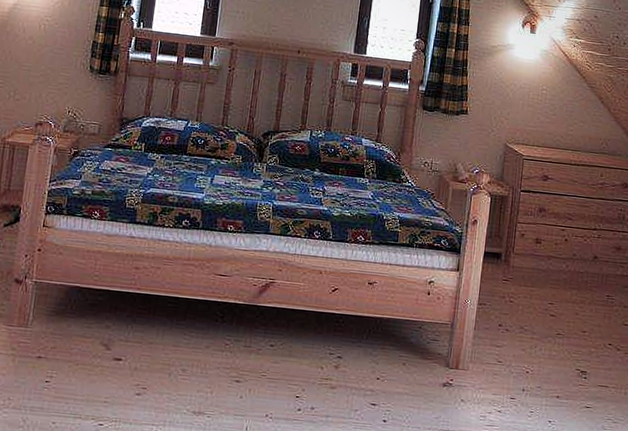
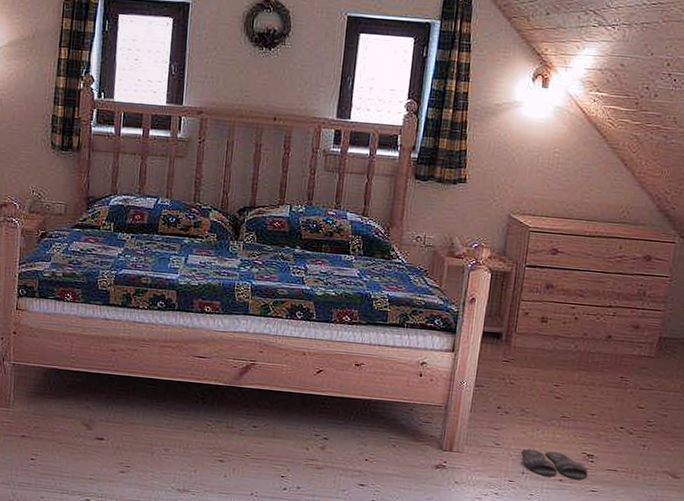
slippers: none [521,365,582,397] -> present [521,448,588,480]

